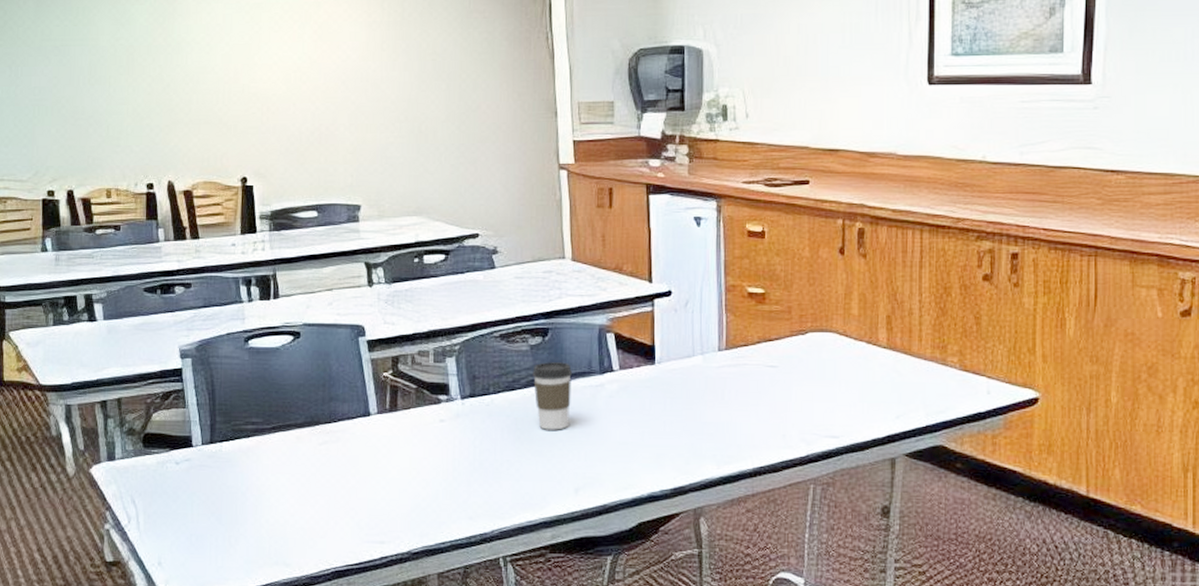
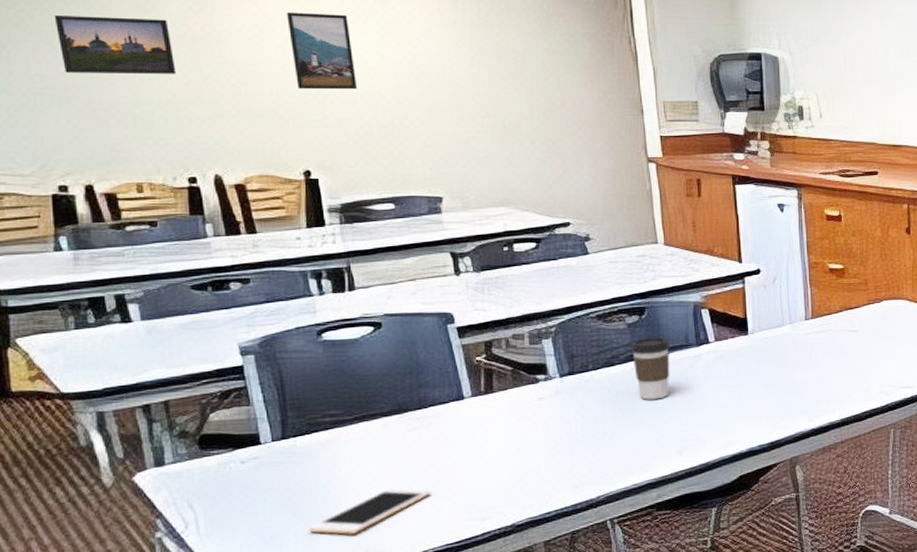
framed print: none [52,31,142,85] -> present [54,16,176,74]
cell phone: none [228,501,336,545] -> present [309,488,431,535]
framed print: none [234,19,291,97] -> present [286,12,358,90]

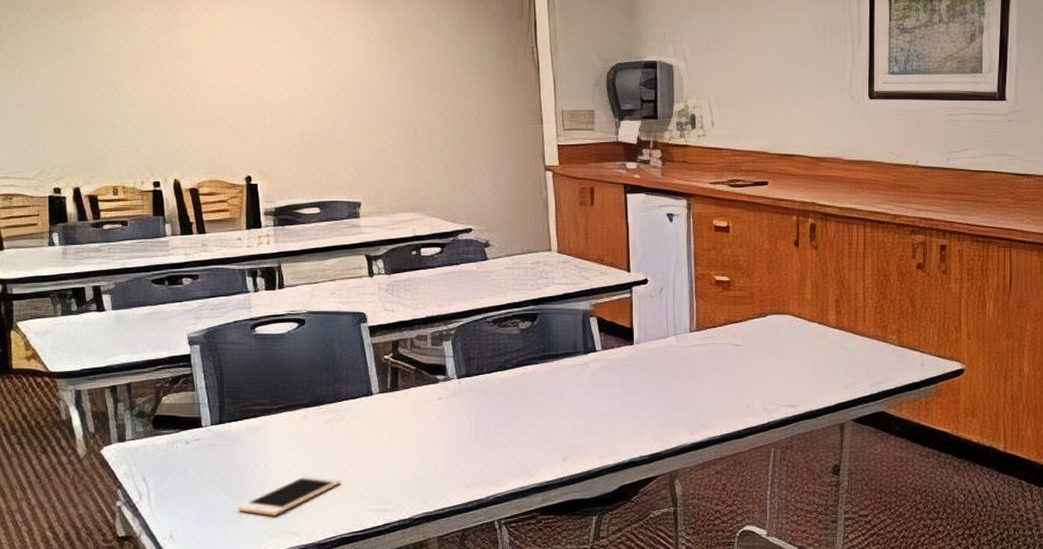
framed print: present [54,16,176,74] -> none [56,37,147,88]
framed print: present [286,12,358,90] -> none [236,29,293,101]
coffee cup: present [631,337,671,400] -> none [523,344,560,405]

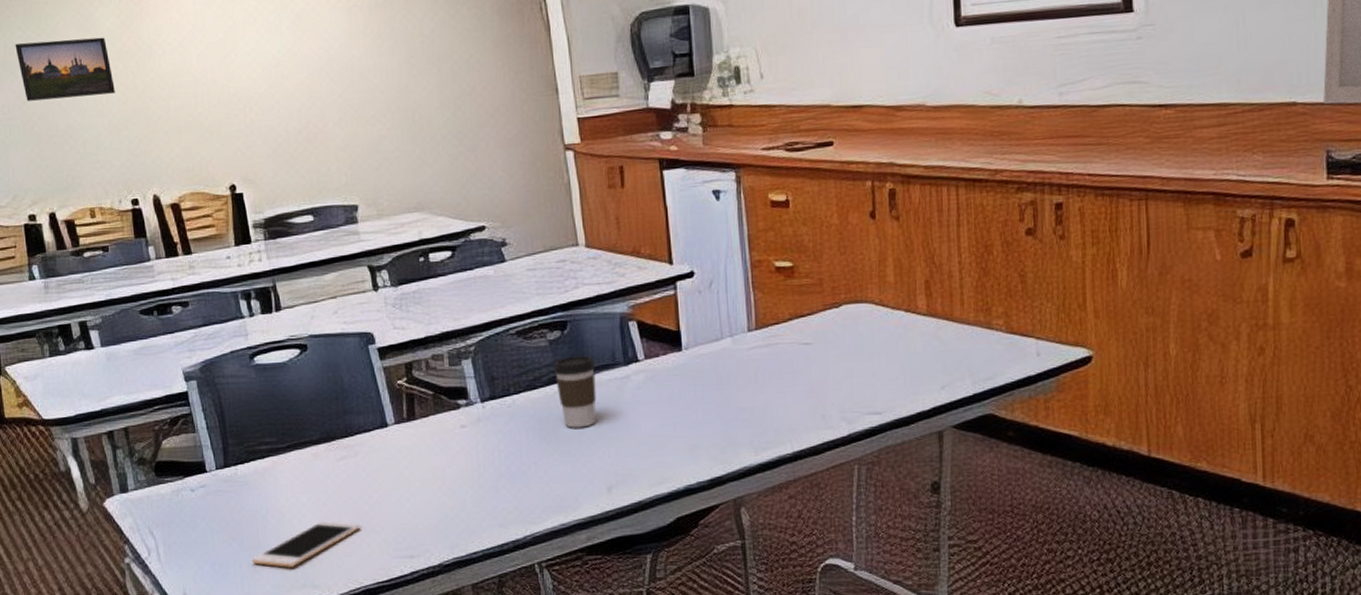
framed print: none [56,37,147,88] -> present [15,37,115,101]
coffee cup: none [523,344,560,405] -> present [553,356,597,428]

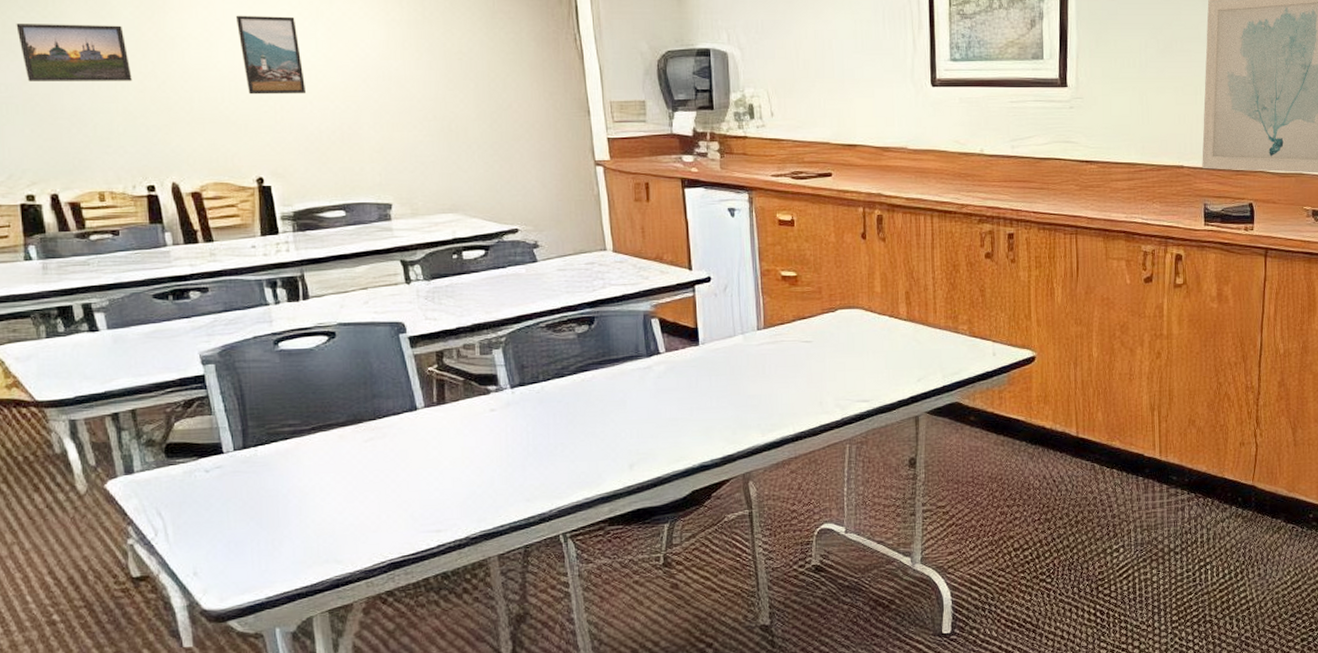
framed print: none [205,12,274,98] -> present [235,15,307,95]
cell phone: present [252,520,361,569] -> none [271,498,387,545]
coffee cup: present [553,356,597,428] -> none [581,348,621,412]

